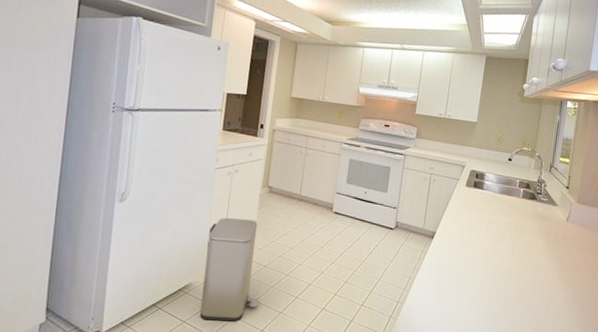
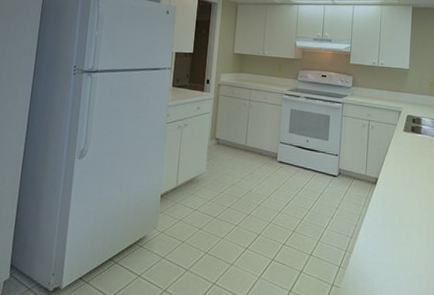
pedal bin: present [199,218,260,322] -> none [154,170,211,275]

